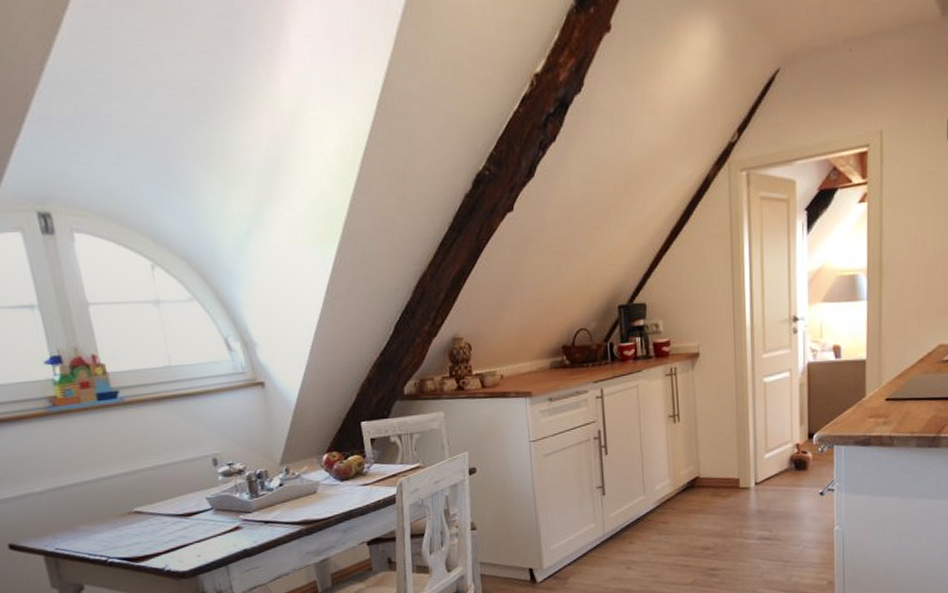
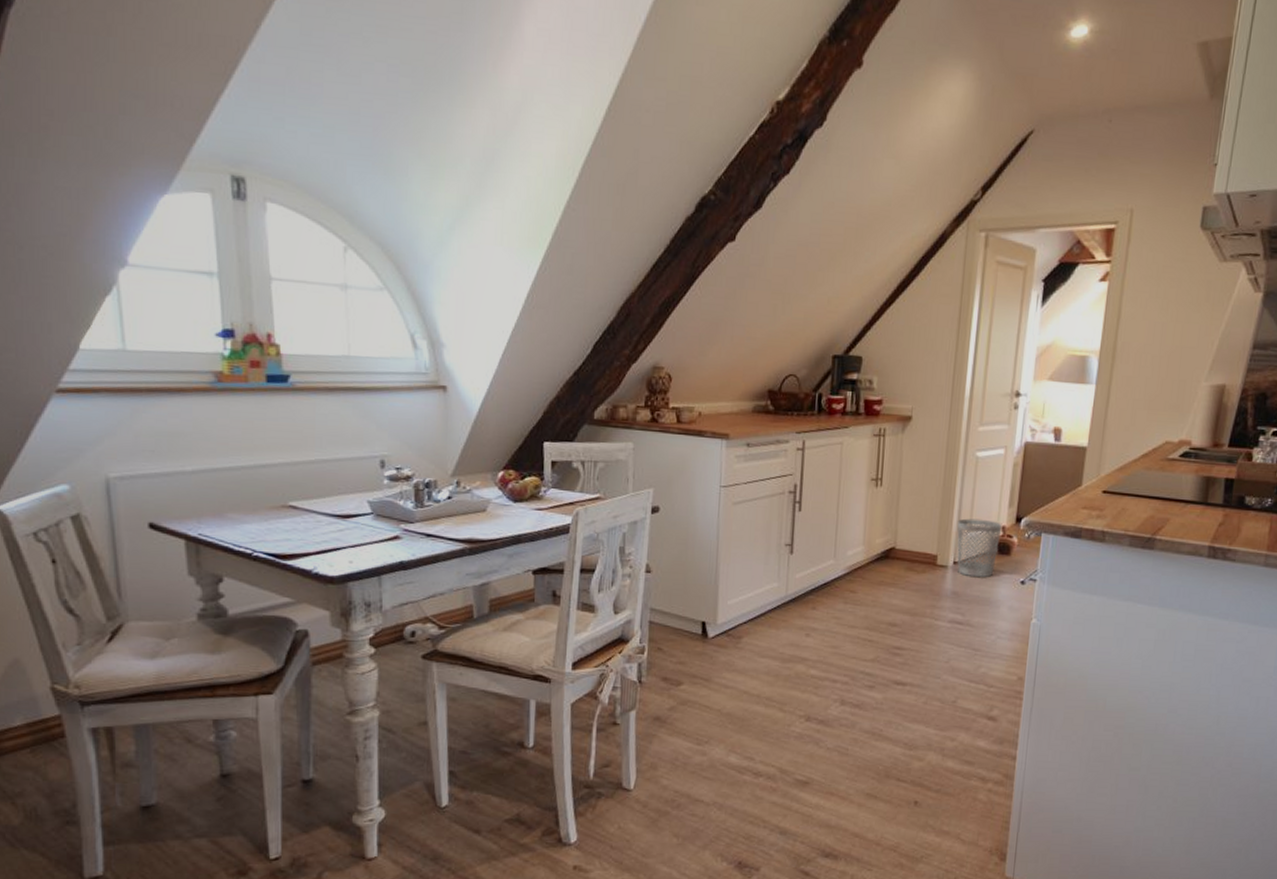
wastebasket: none [754,440,796,495] -> present [957,518,1002,578]

